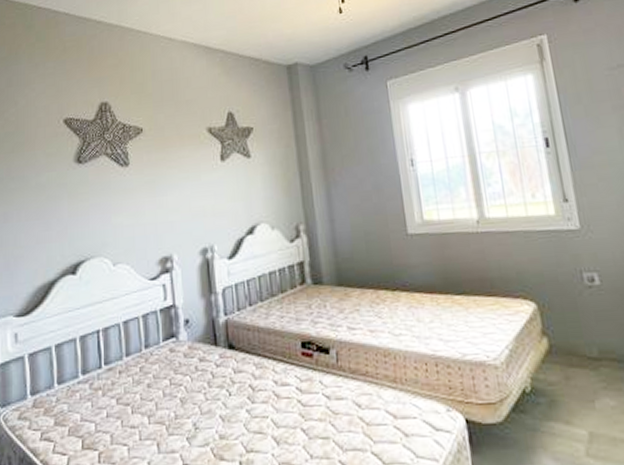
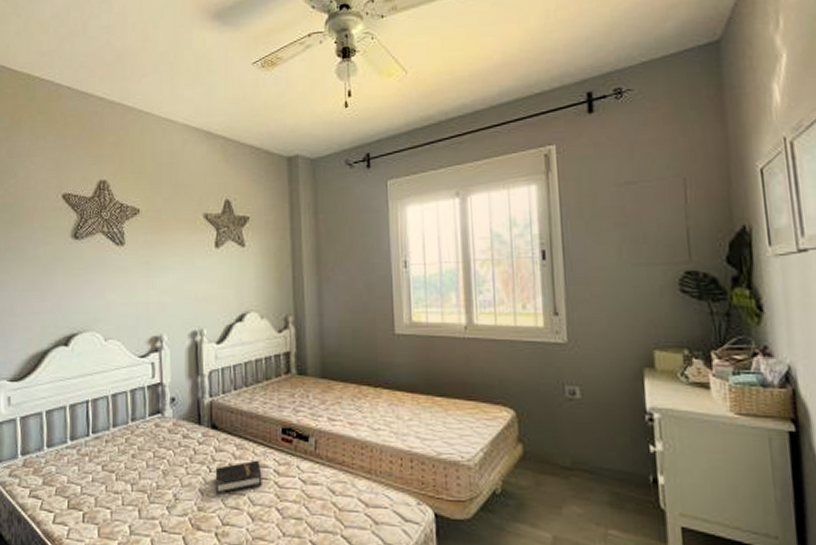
hardback book: none [235,378,285,421] -> present [215,460,262,496]

